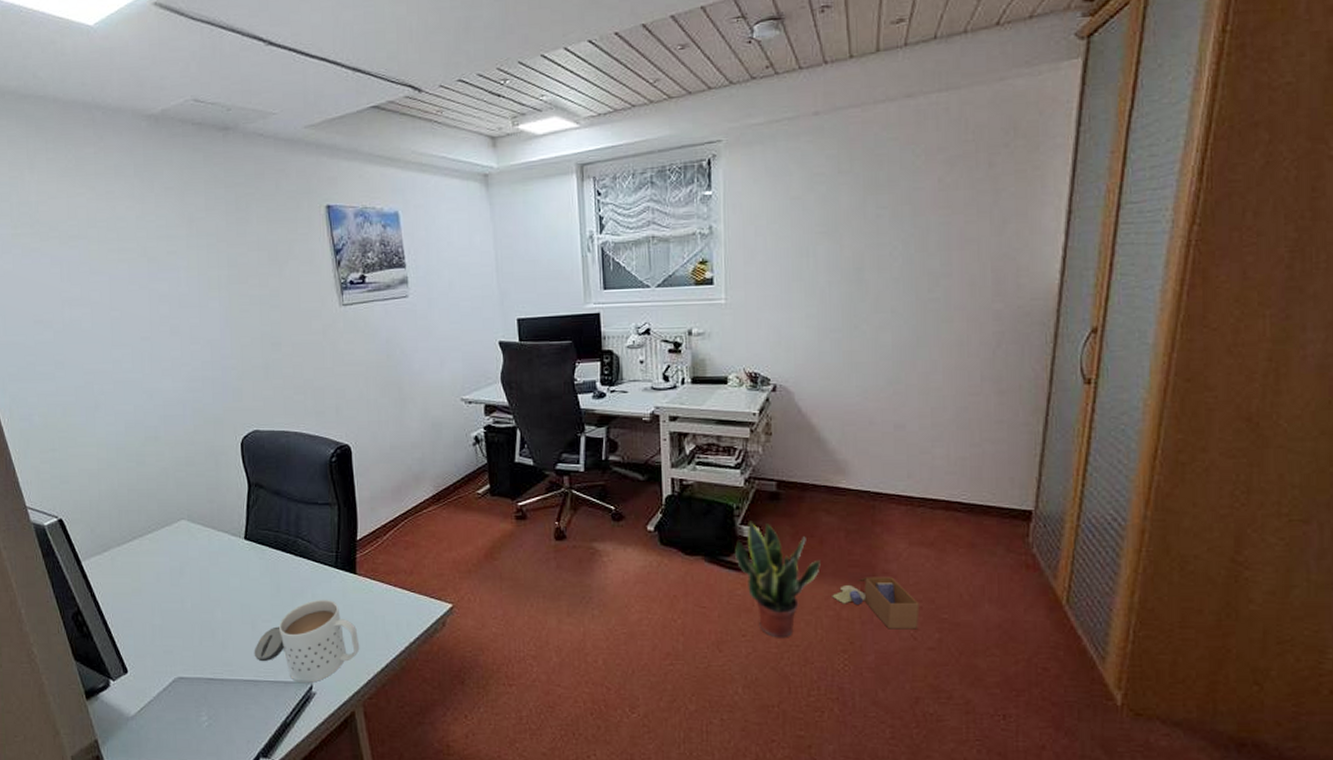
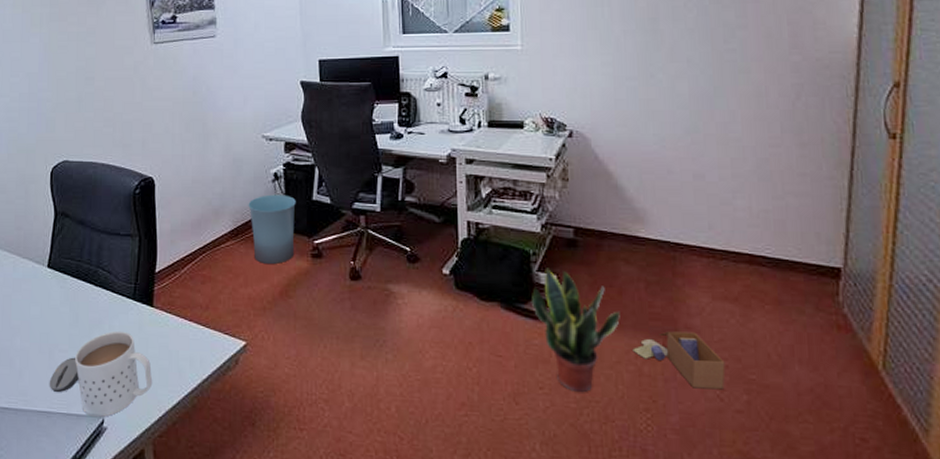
waste bin: none [449,458,498,527] -> present [248,194,296,264]

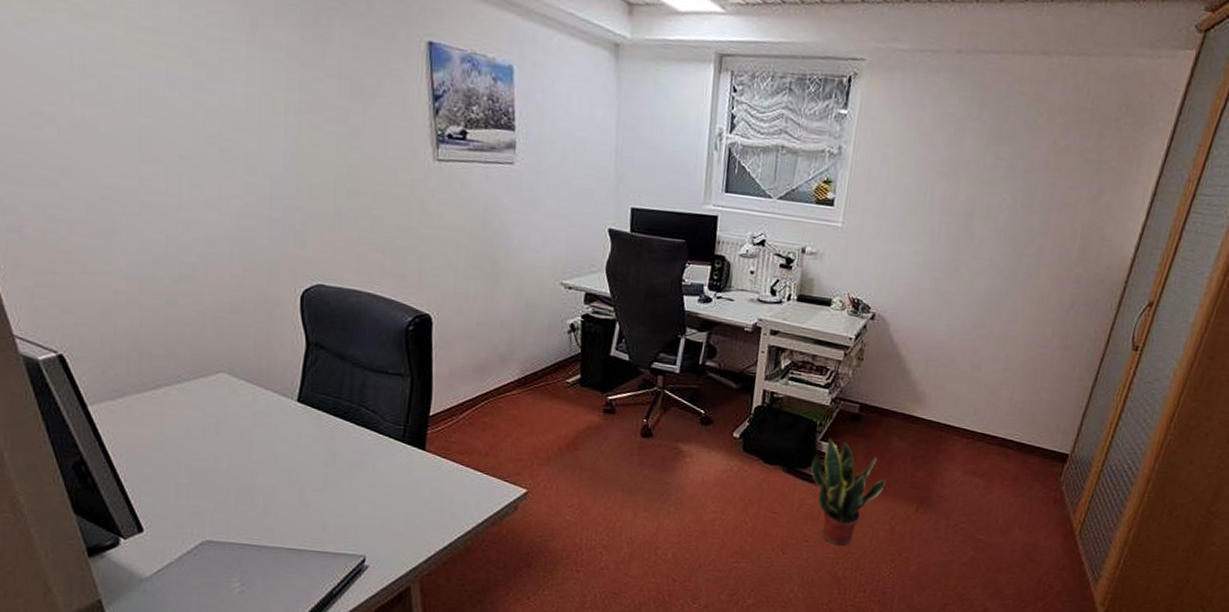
computer mouse: present [49,357,79,393] -> none [300,496,336,532]
mug: present [75,331,153,418] -> none [332,472,422,557]
waste bin: present [248,194,296,264] -> none [539,345,592,416]
cardboard box: present [633,331,726,390] -> none [890,498,963,547]

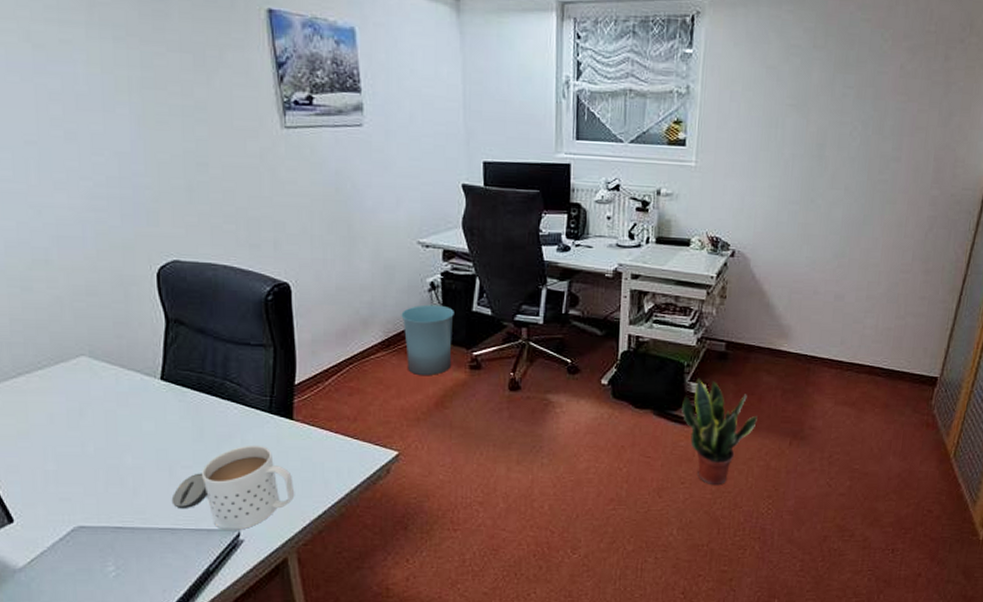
computer mouse: none [300,496,336,532] -> present [171,473,207,509]
mug: none [332,472,422,557] -> present [202,445,295,531]
waste bin: none [539,345,592,416] -> present [401,304,454,375]

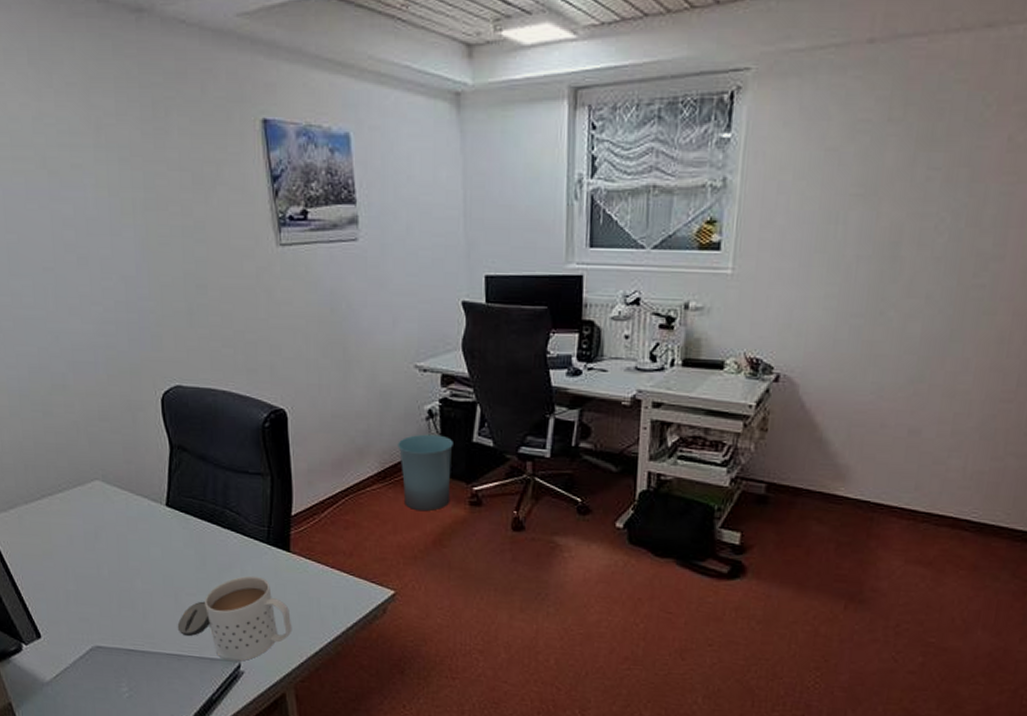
potted plant: present [681,378,758,484] -> none [709,524,804,650]

